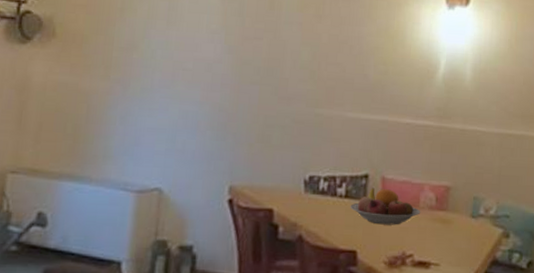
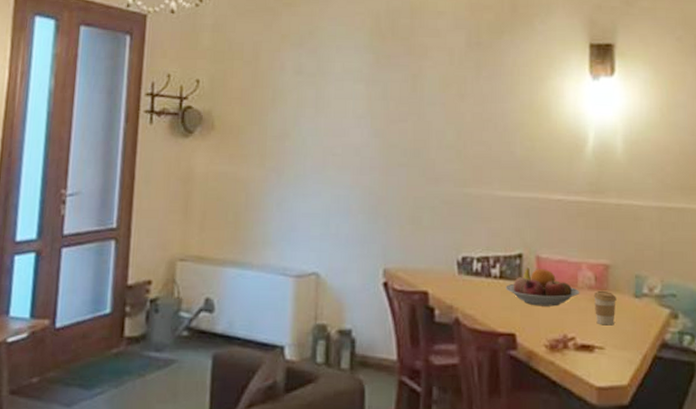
coffee cup: none [433,210,455,244] -> present [593,290,616,326]

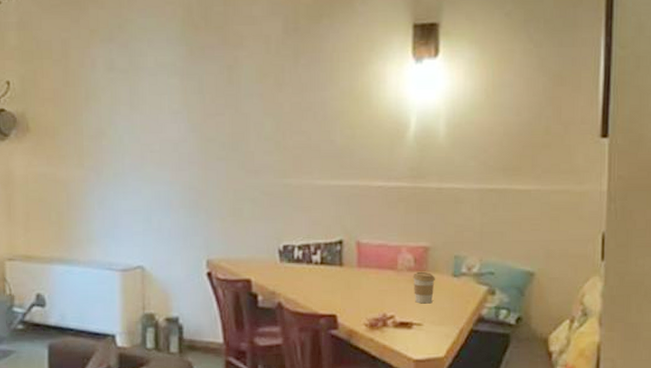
fruit bowl: present [506,267,580,307] -> none [326,253,400,289]

